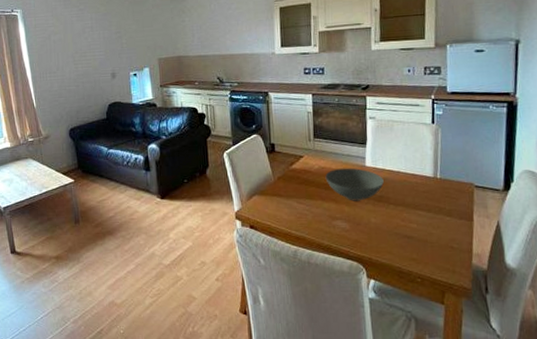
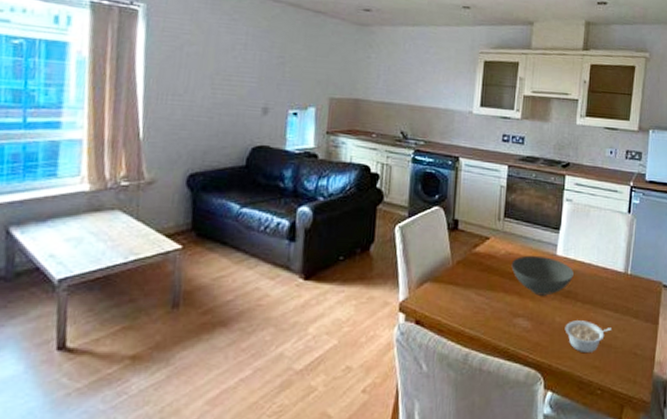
legume: none [380,220,426,247] -> present [564,320,611,352]

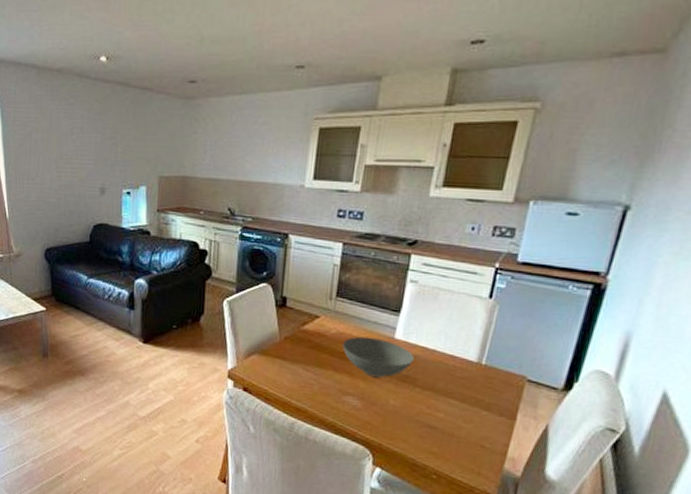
legume: present [564,320,611,352] -> none [399,405,455,438]

